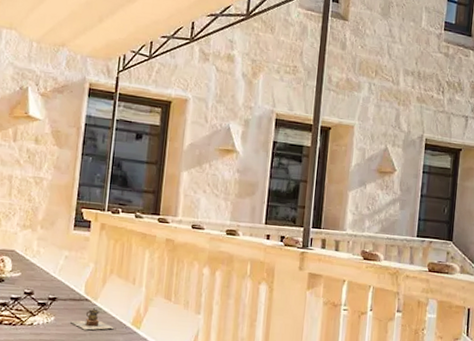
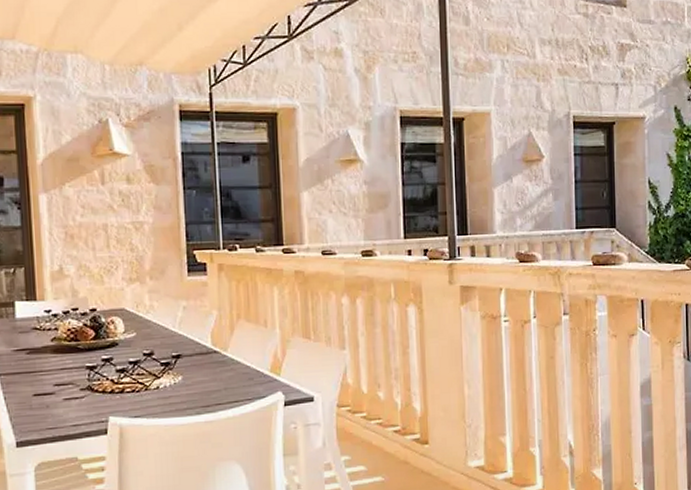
teapot: present [70,307,114,330] -> none [201,359,251,386]

